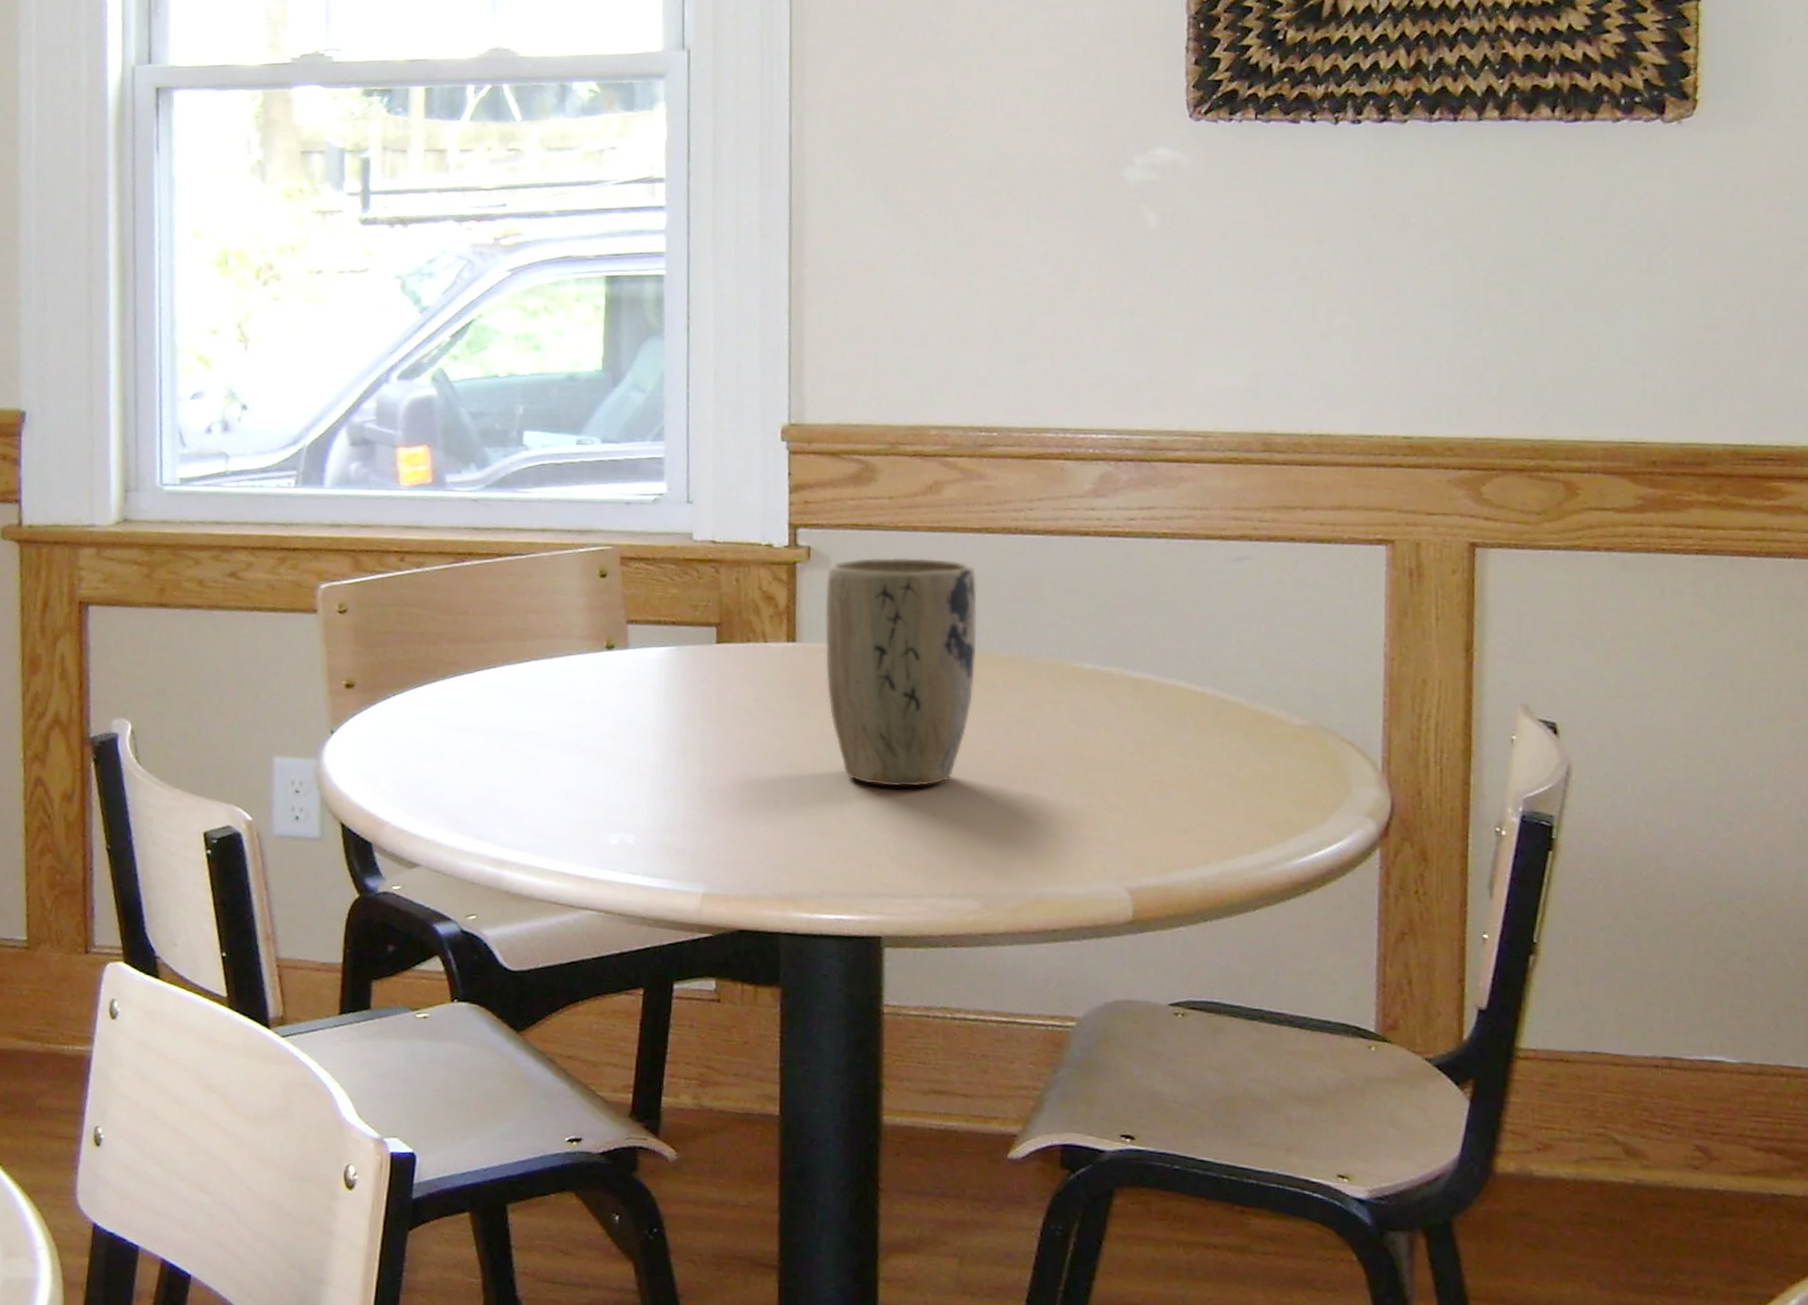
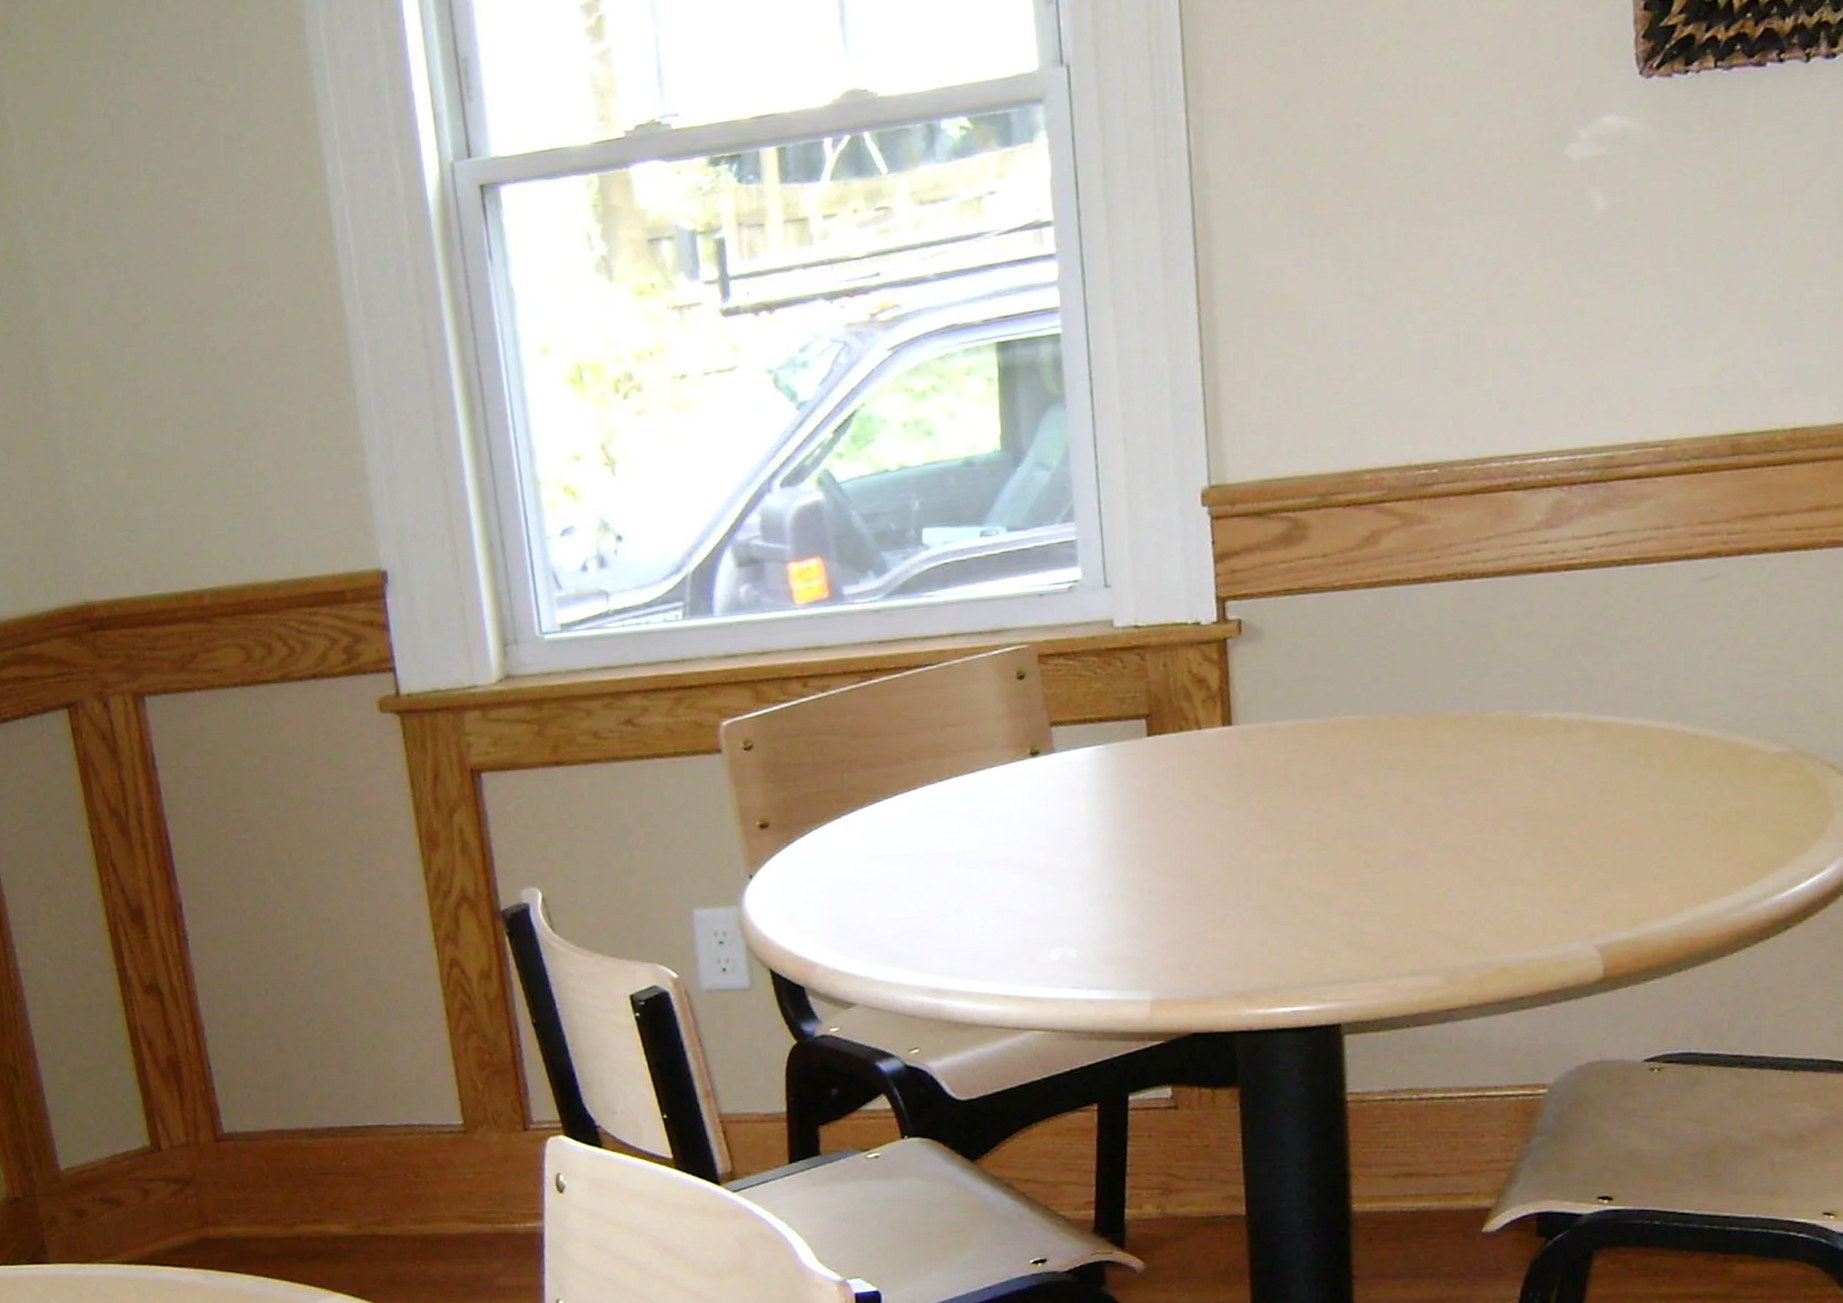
plant pot: present [825,557,977,787] -> none [1260,616,1426,868]

